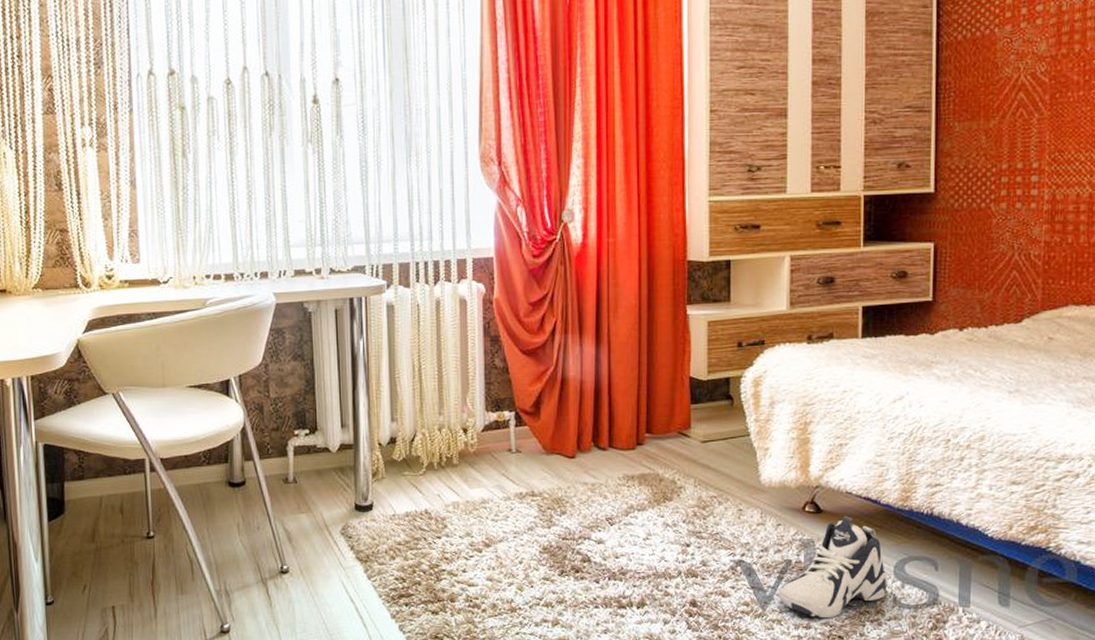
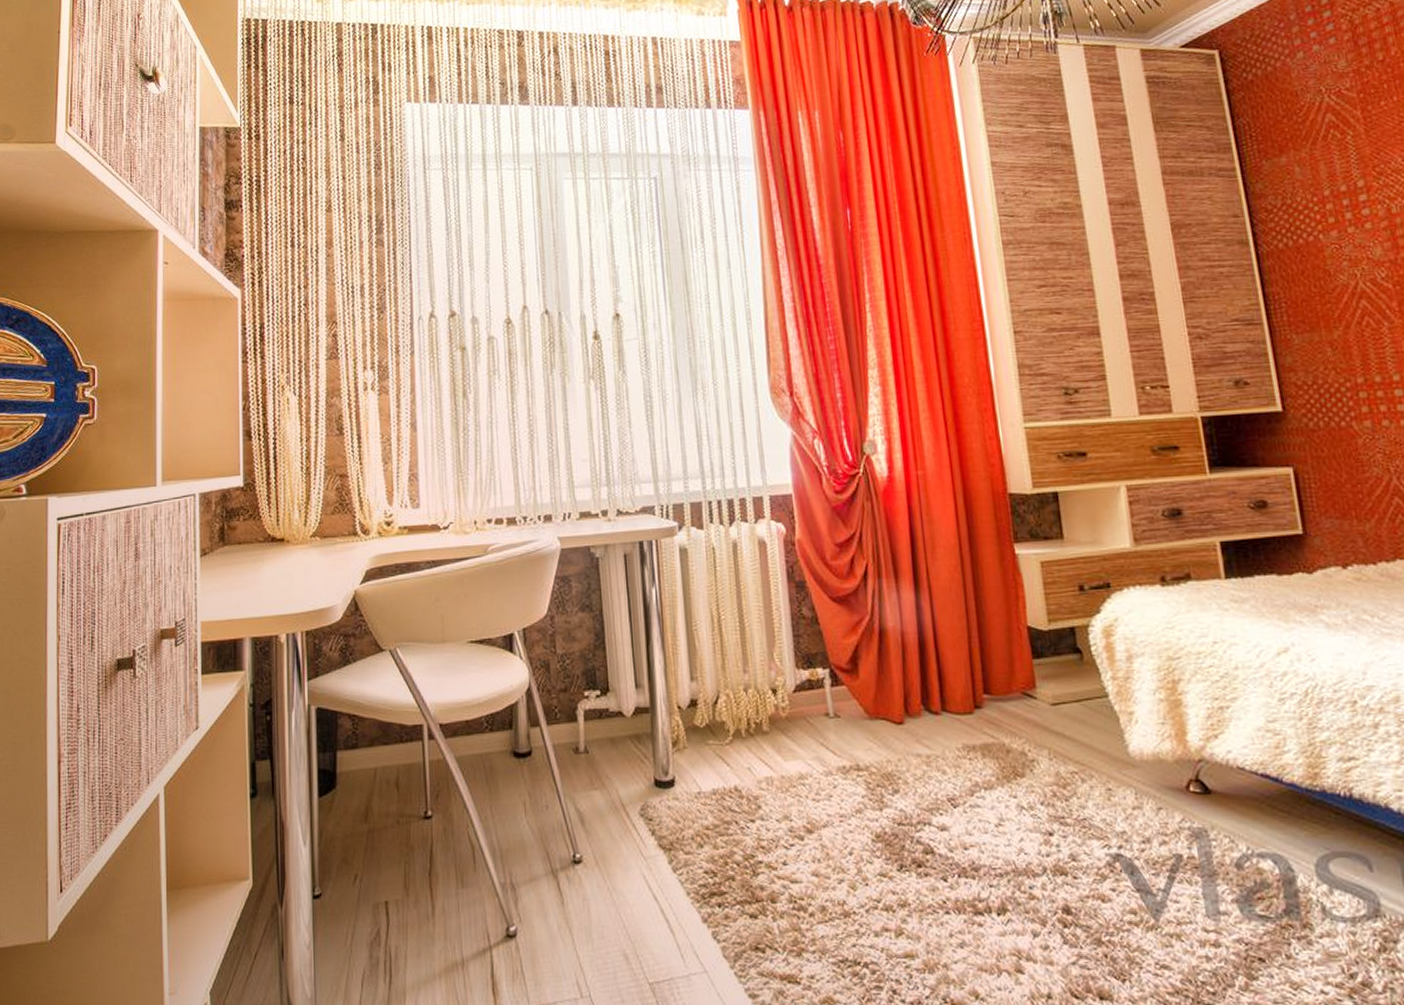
sneaker: present [778,515,888,619] -> none [1171,797,1311,934]

